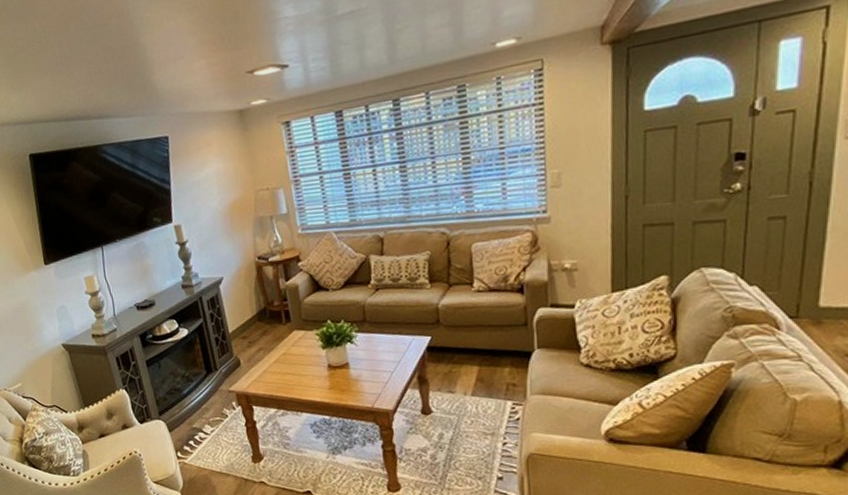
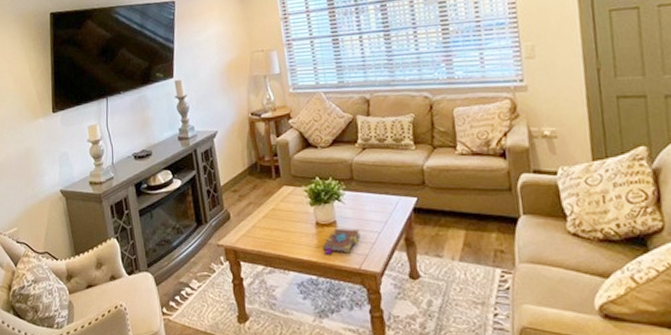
book: none [335,369,373,396] -> present [323,228,361,255]

